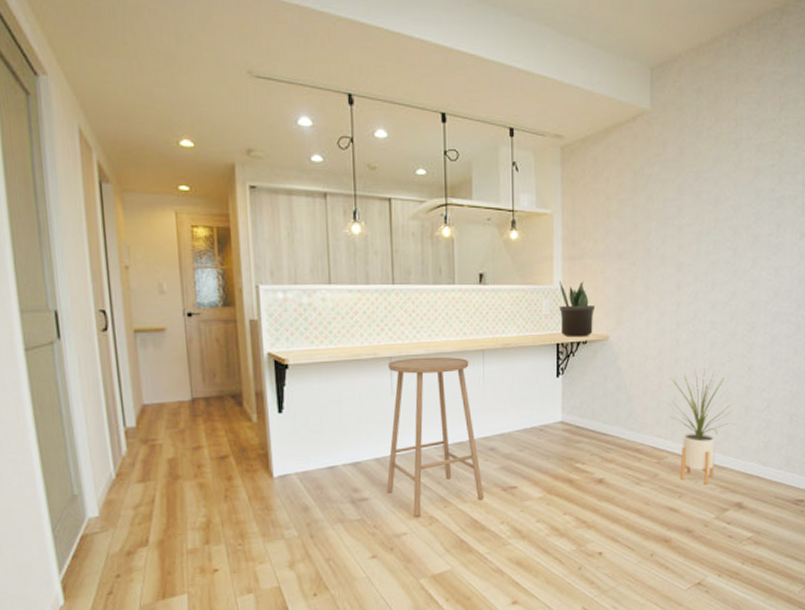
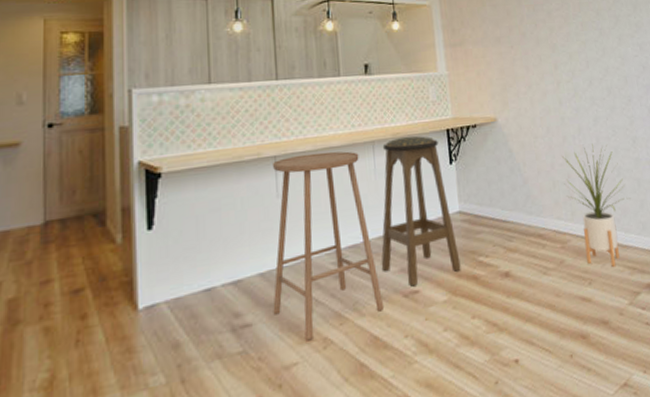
stool: none [484,347,558,483] -> present [381,136,461,287]
planter: present [559,280,596,337] -> none [443,66,481,122]

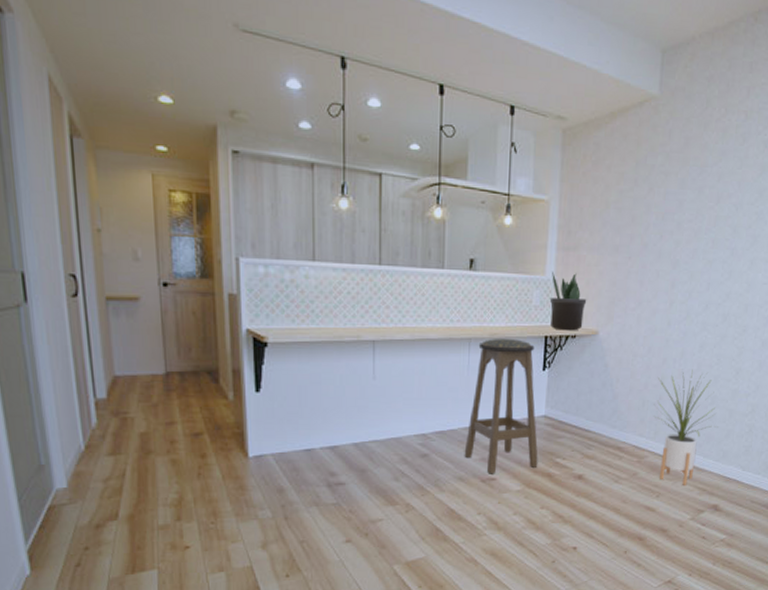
stool: present [273,151,385,341] -> none [364,342,463,504]
planter: none [443,66,481,122] -> present [550,271,587,331]

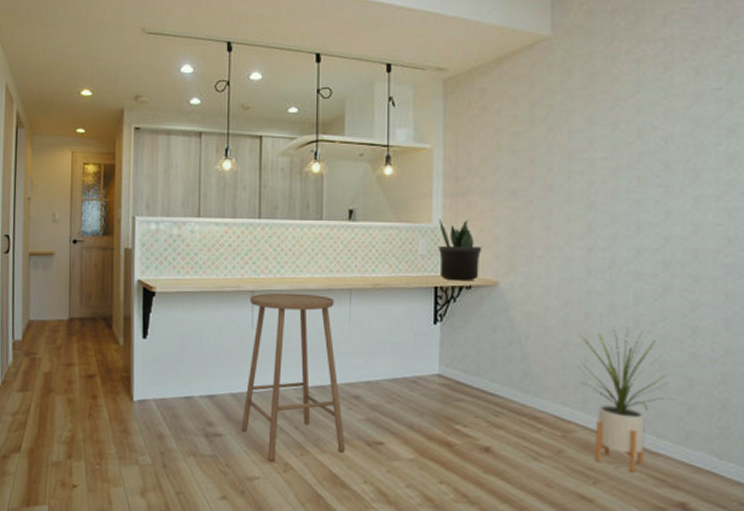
stool: none [364,342,463,504] -> present [241,292,346,462]
stool: present [464,338,538,474] -> none [347,288,433,438]

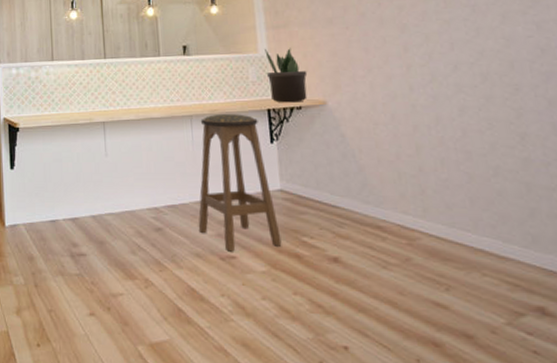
stool: present [241,292,346,462] -> none [102,122,201,278]
stool: none [347,288,433,438] -> present [198,113,282,252]
house plant: present [579,326,674,472] -> none [412,136,514,277]

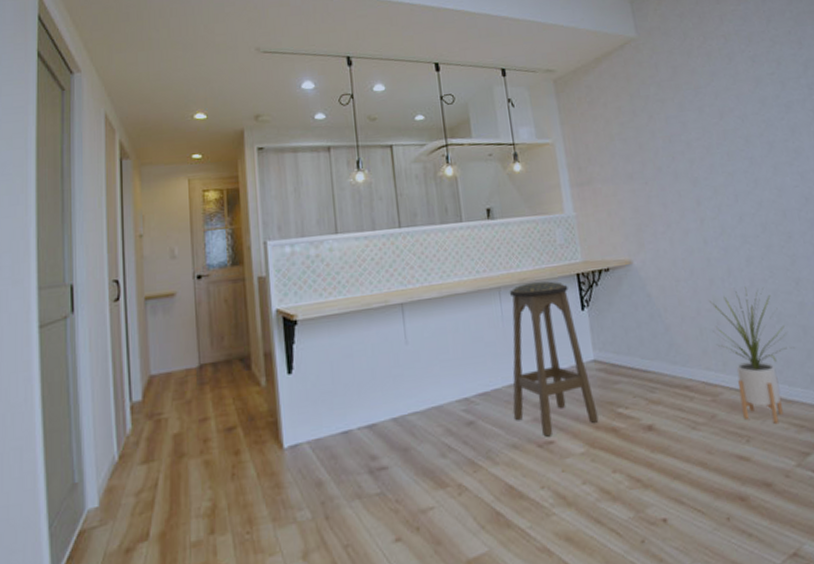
planter: present [265,48,308,103] -> none [570,206,614,266]
house plant: none [412,136,514,277] -> present [710,286,795,424]

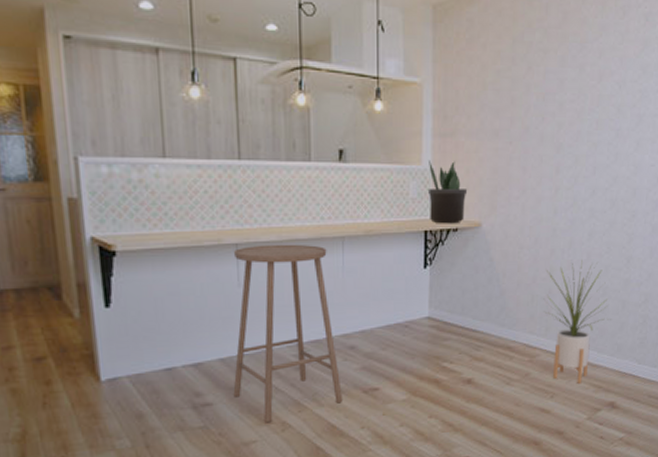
stool: none [400,298,519,487] -> present [233,244,343,423]
stool: present [509,281,599,437] -> none [343,234,424,384]
planter: none [570,206,614,266] -> present [429,159,468,224]

